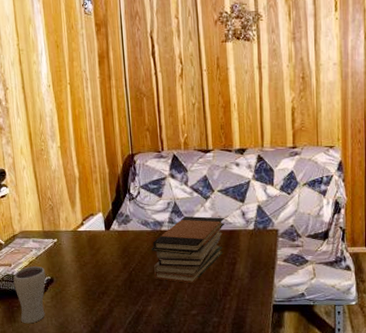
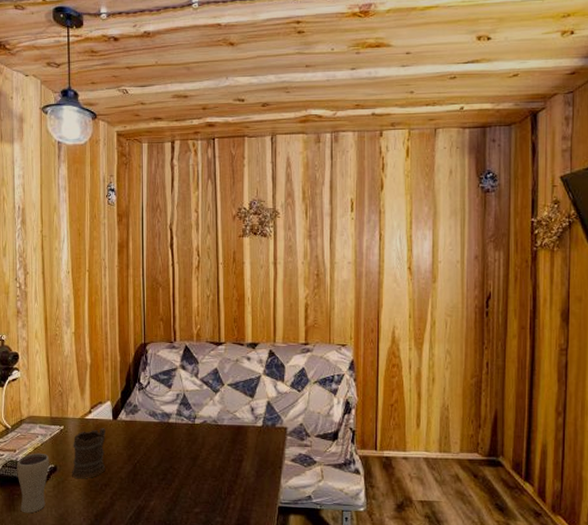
mug: none [67,239,102,289] -> present [71,428,106,479]
book stack: present [151,215,224,284] -> none [157,408,233,480]

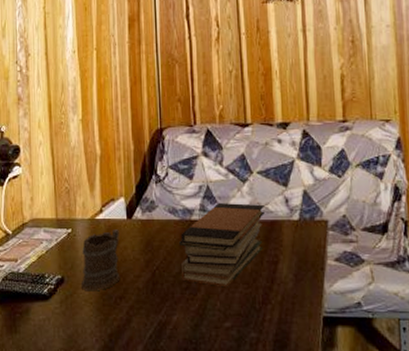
drinking glass: present [17,452,50,513] -> none [18,261,56,335]
book stack: none [157,408,233,480] -> present [178,202,265,288]

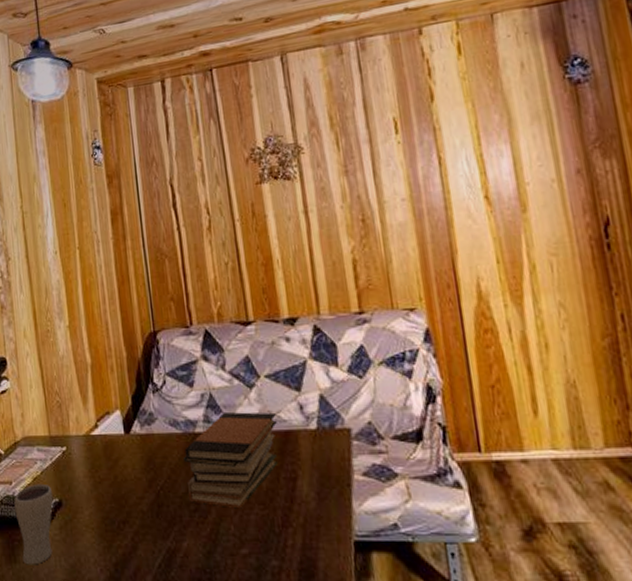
drinking glass: none [18,261,56,335] -> present [14,483,54,565]
mug: present [80,229,120,292] -> none [79,446,122,516]

